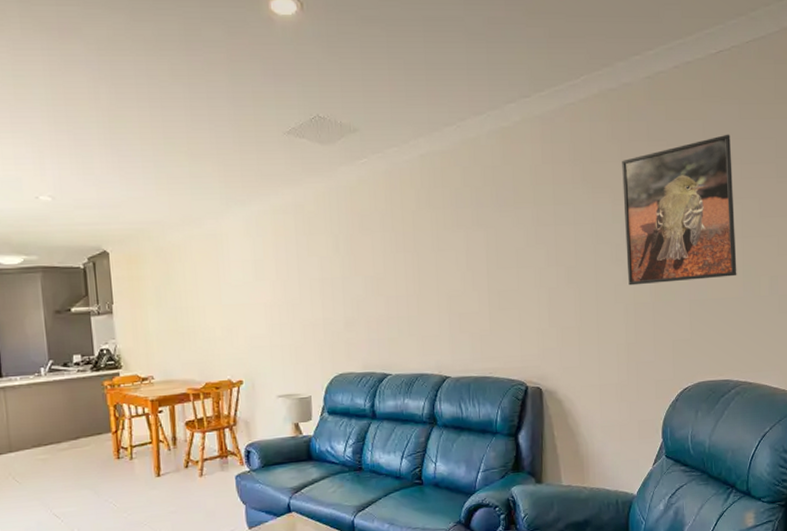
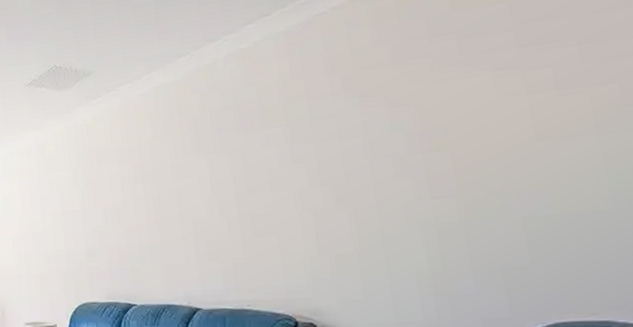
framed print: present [622,134,737,286] -> none [395,12,598,203]

